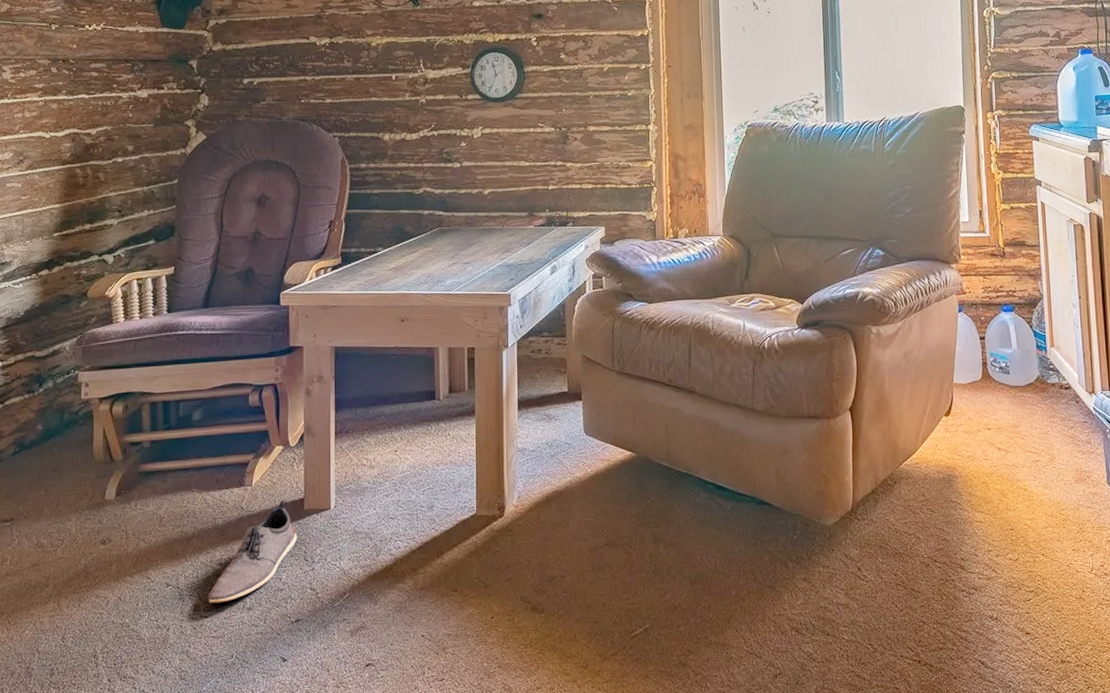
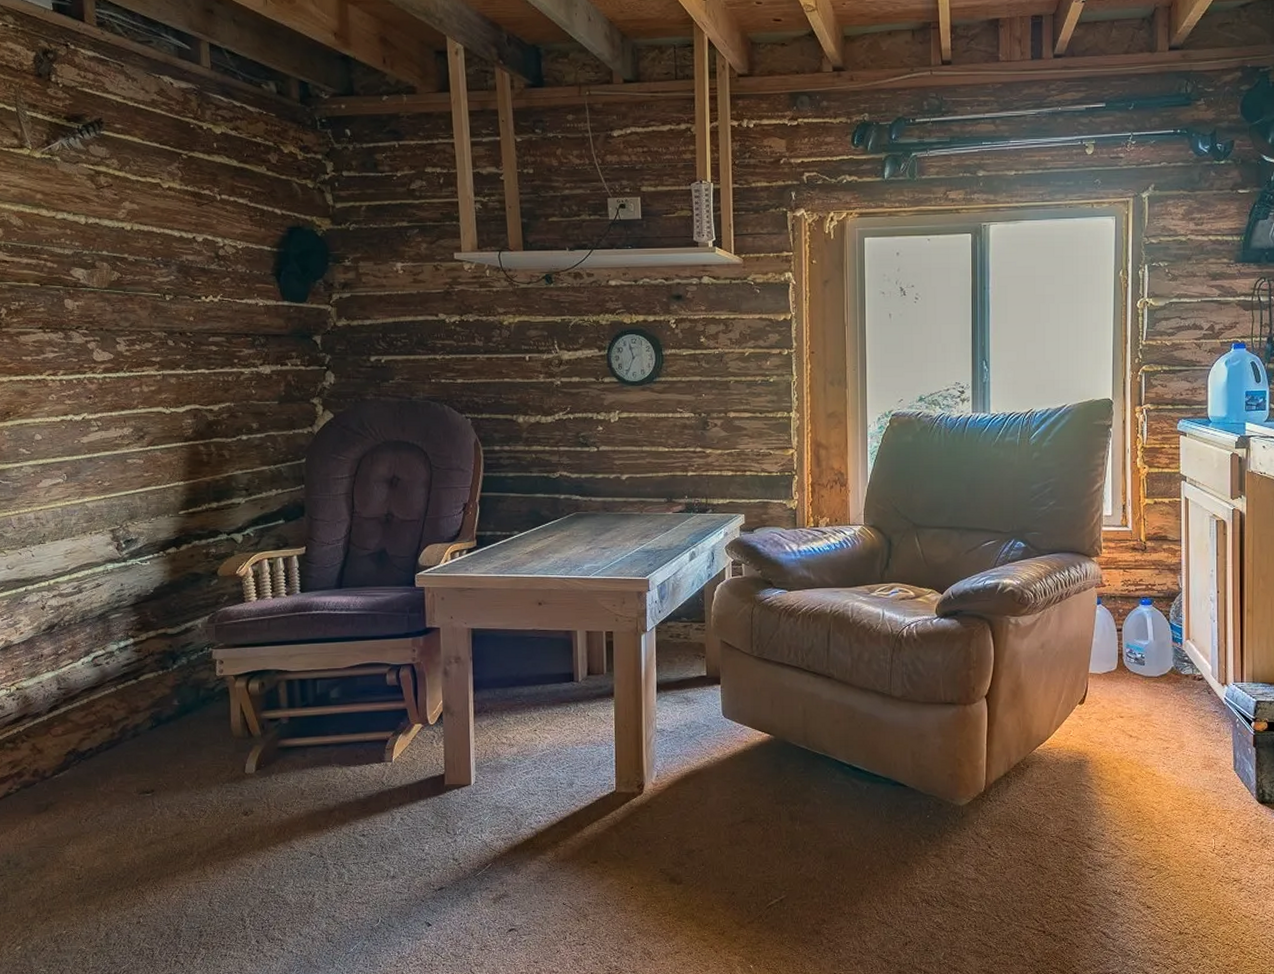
shoe: present [208,500,298,603] -> none [352,775,439,872]

